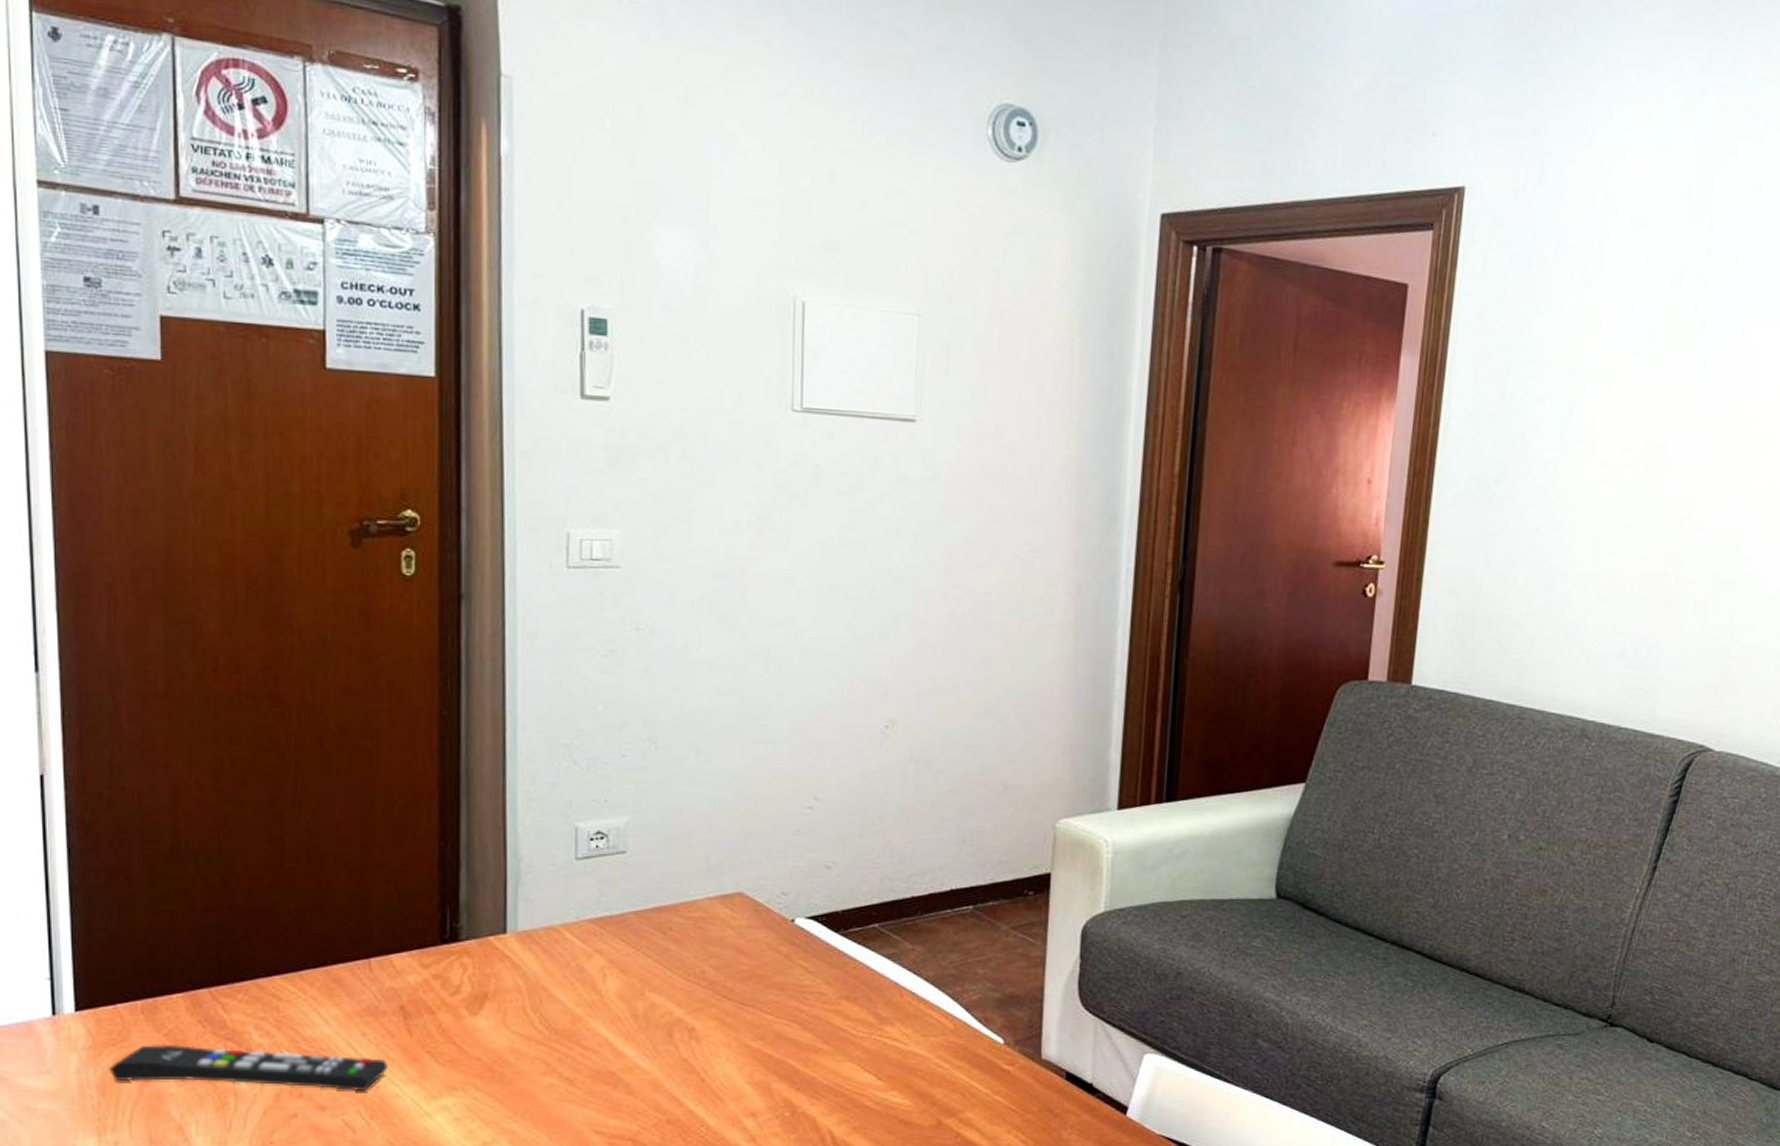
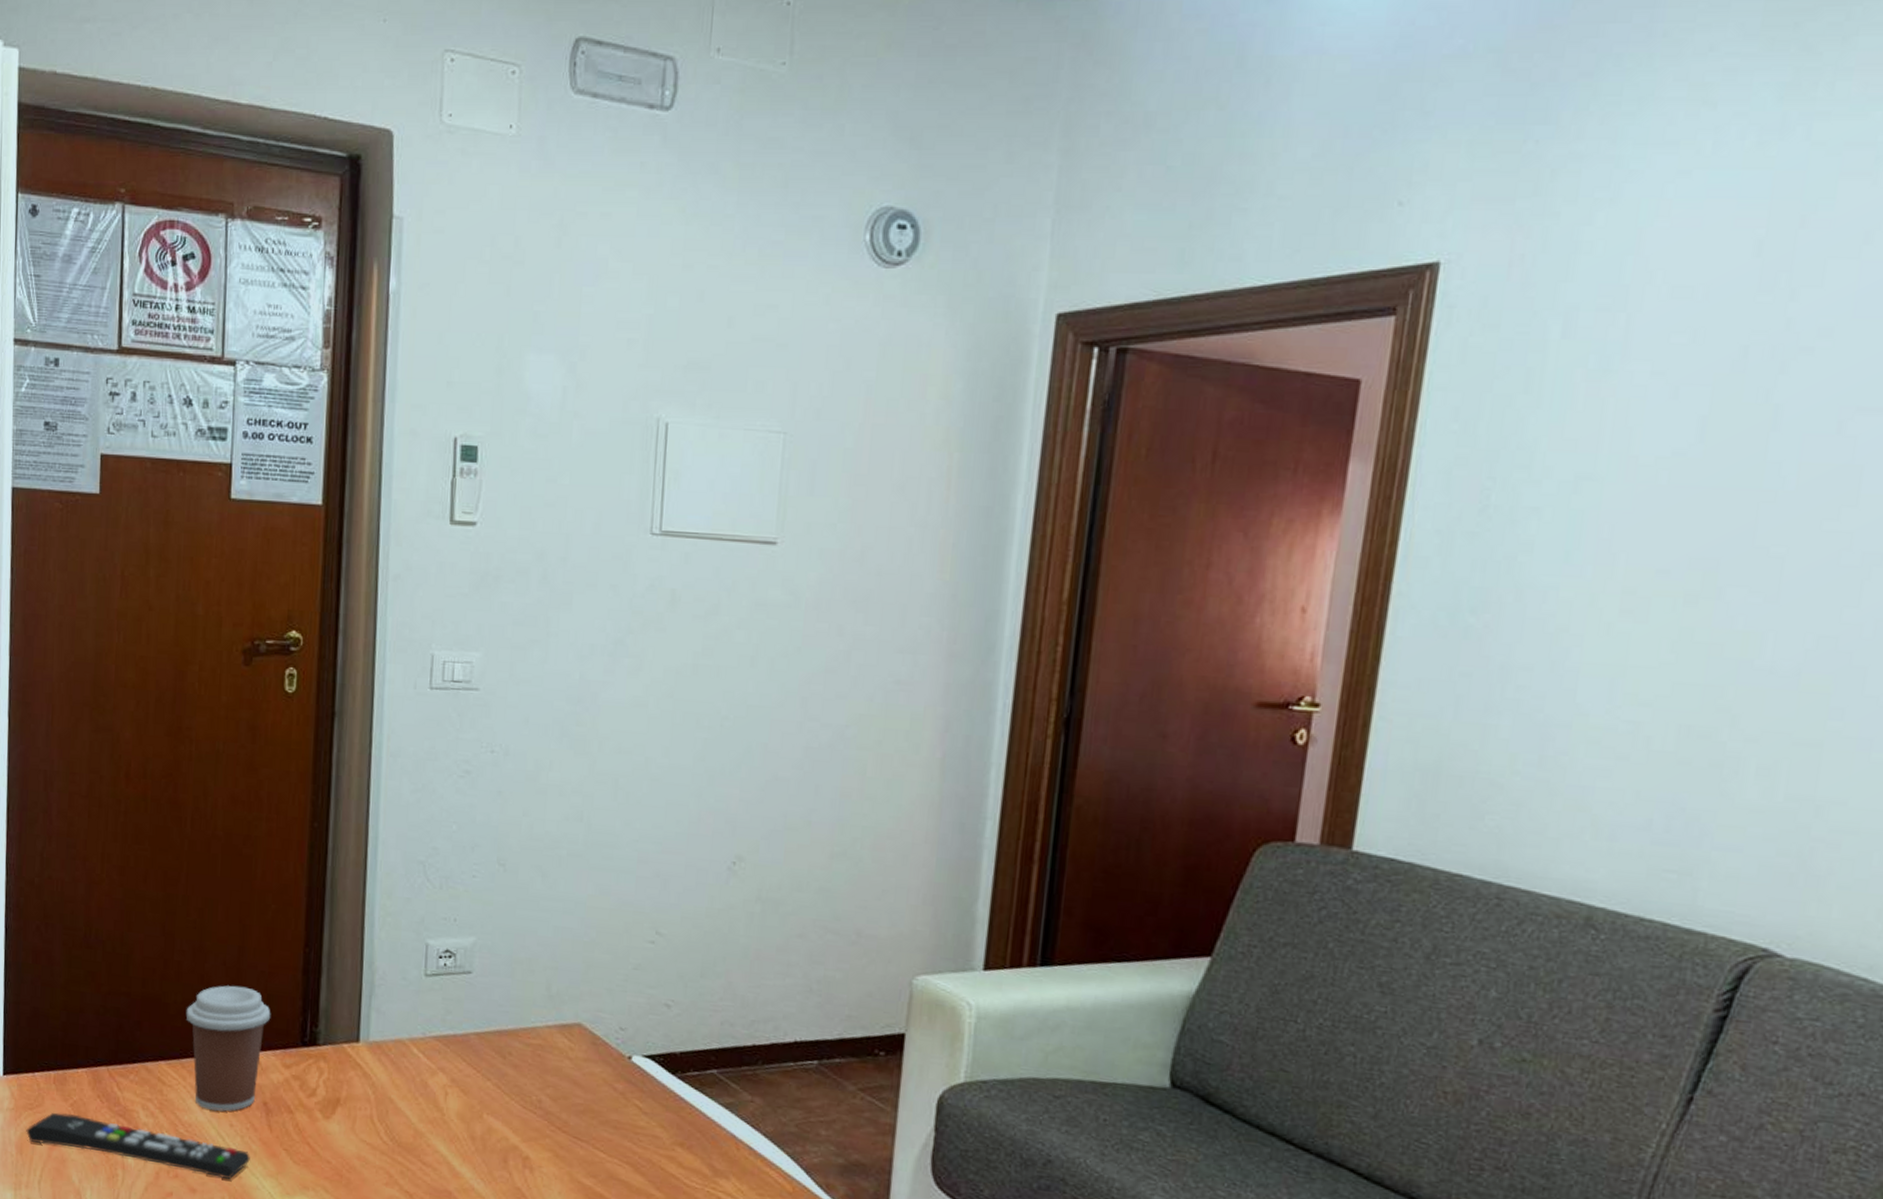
coffee cup: none [302,887,404,1021] -> present [185,985,271,1112]

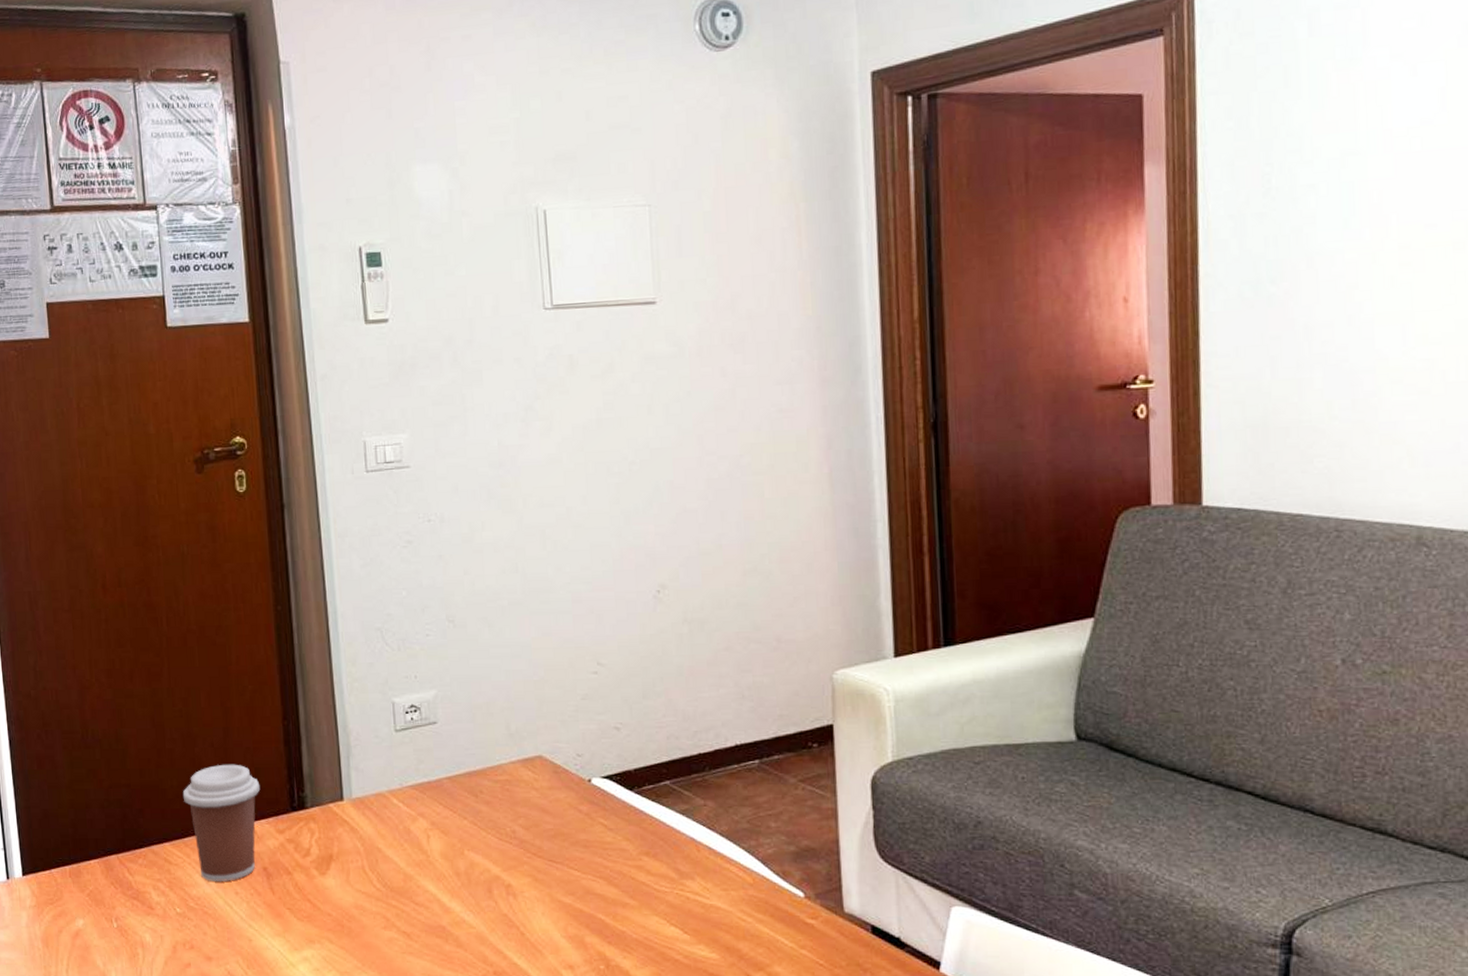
remote control: present [26,1112,250,1179] -> none [49,902,258,943]

